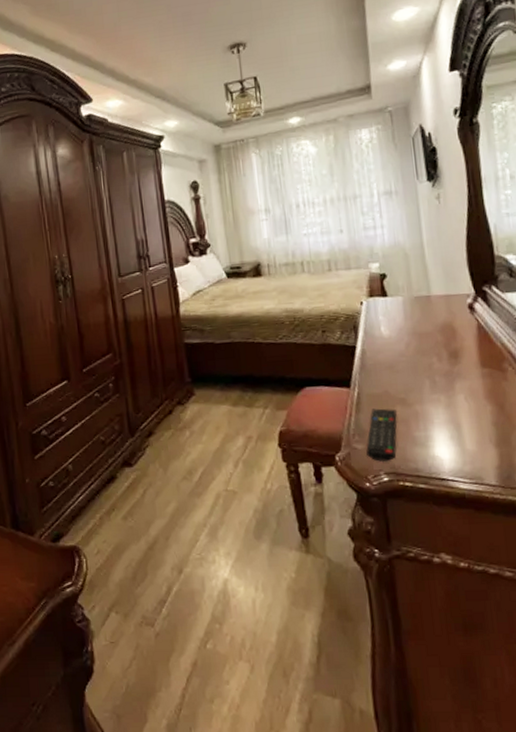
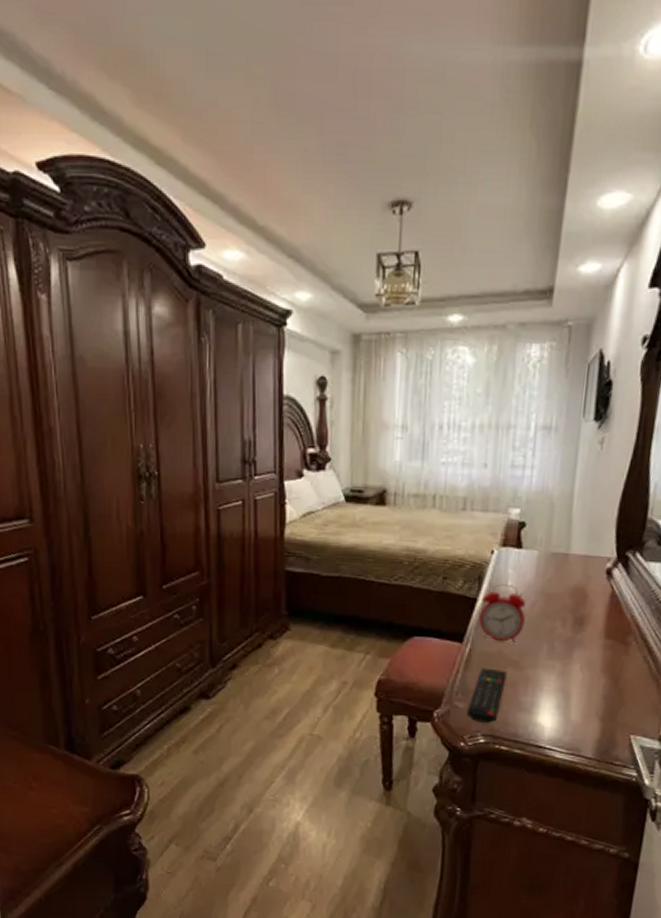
alarm clock: none [360,329,404,383] -> present [479,583,527,643]

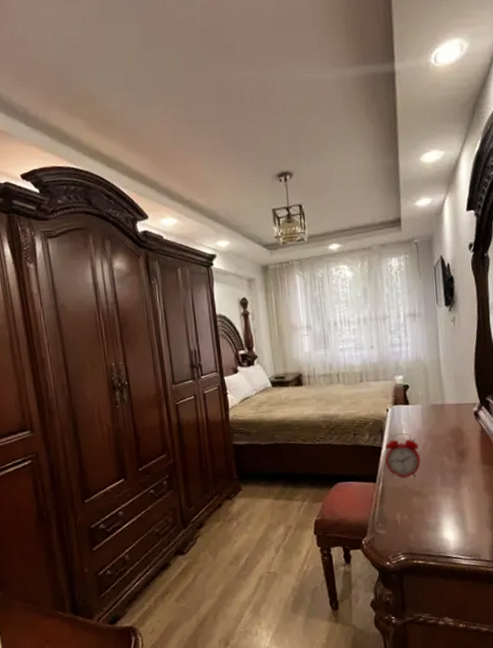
remote control: present [467,668,507,723] -> none [387,499,414,544]

